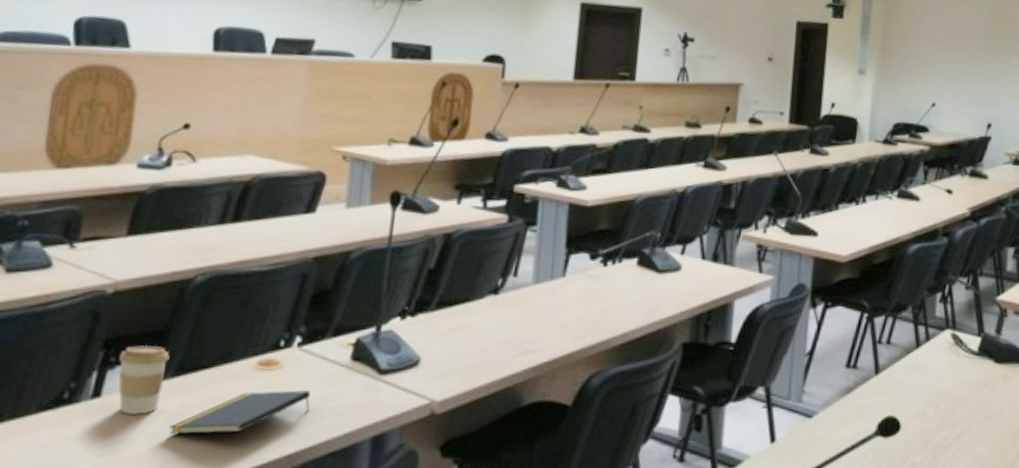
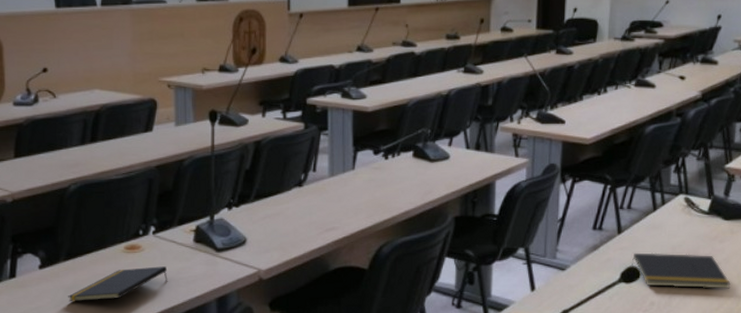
coffee cup: present [118,344,170,415] -> none [24,238,60,289]
notepad: none [890,399,1004,449] -> present [631,252,731,289]

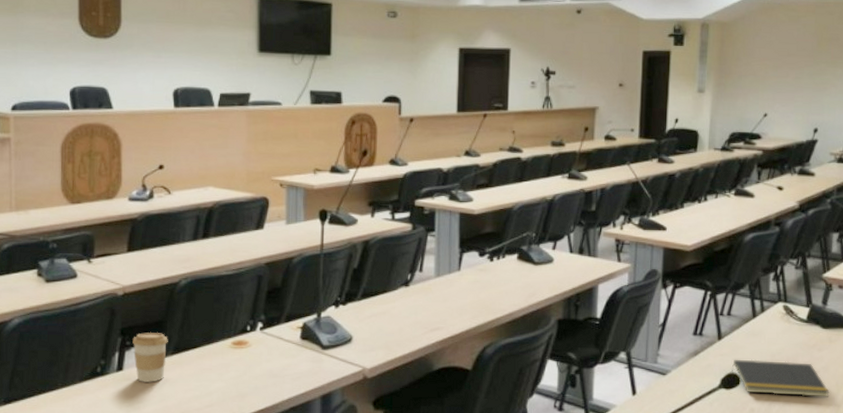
coffee cup: none [24,238,60,289] -> present [133,332,168,382]
notepad: present [68,266,168,302] -> none [174,362,274,397]

